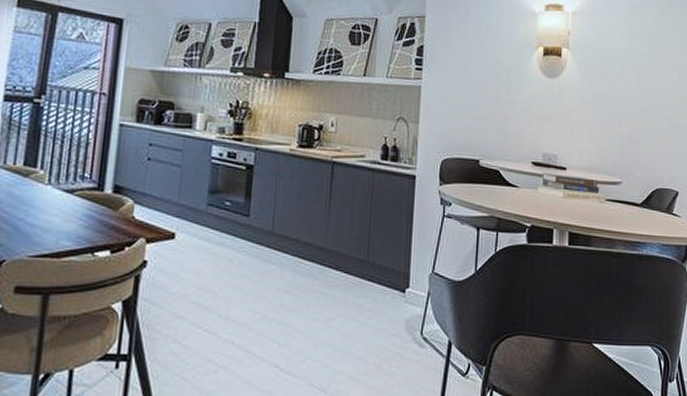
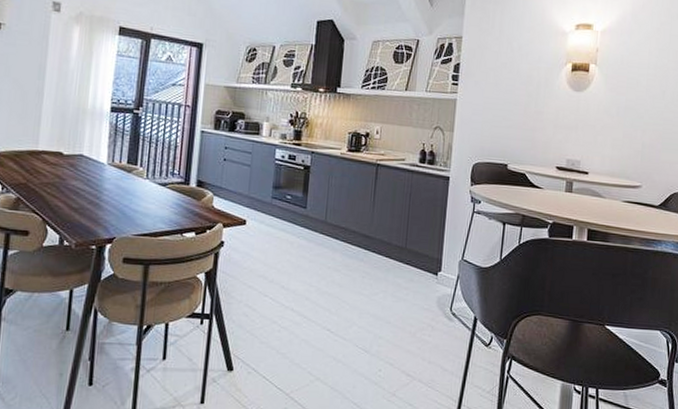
books: present [537,173,606,203] -> none [559,176,625,204]

